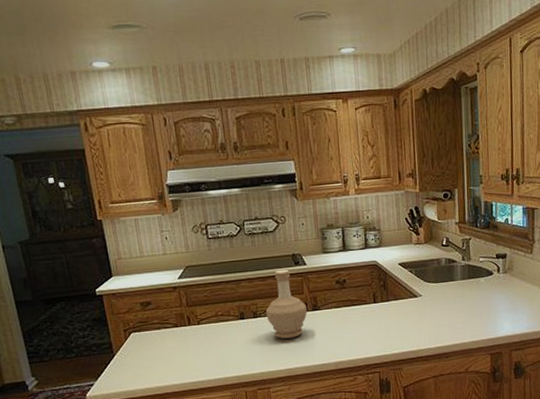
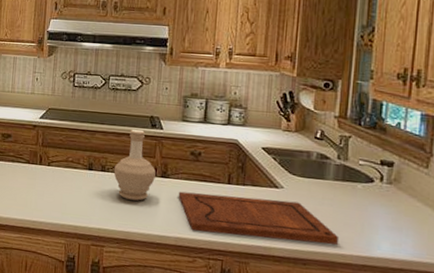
cutting board: none [331,305,472,353] -> present [178,191,340,245]

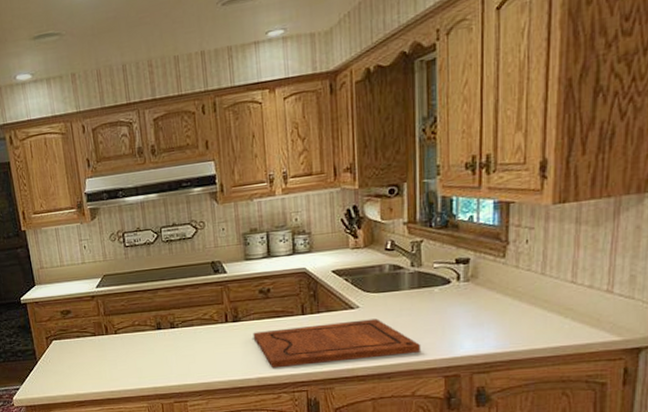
bottle: present [113,129,156,201] -> none [183,278,227,351]

